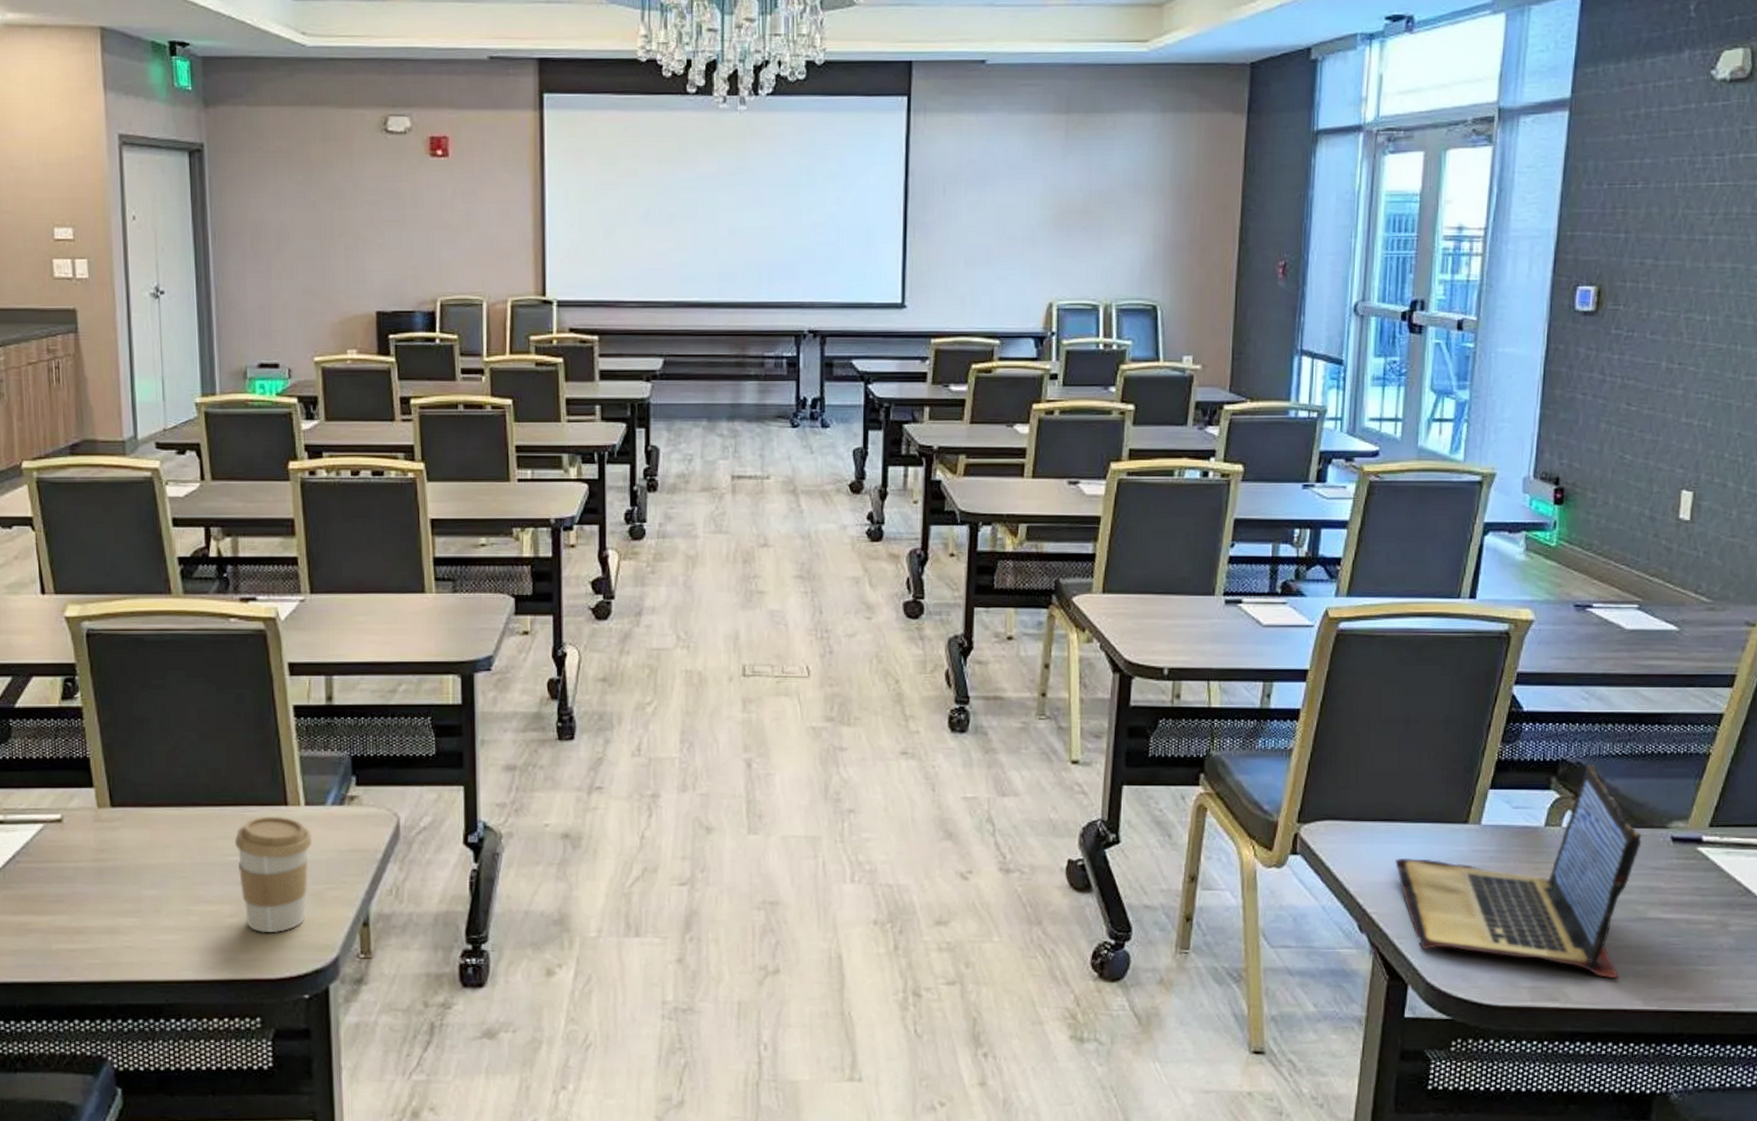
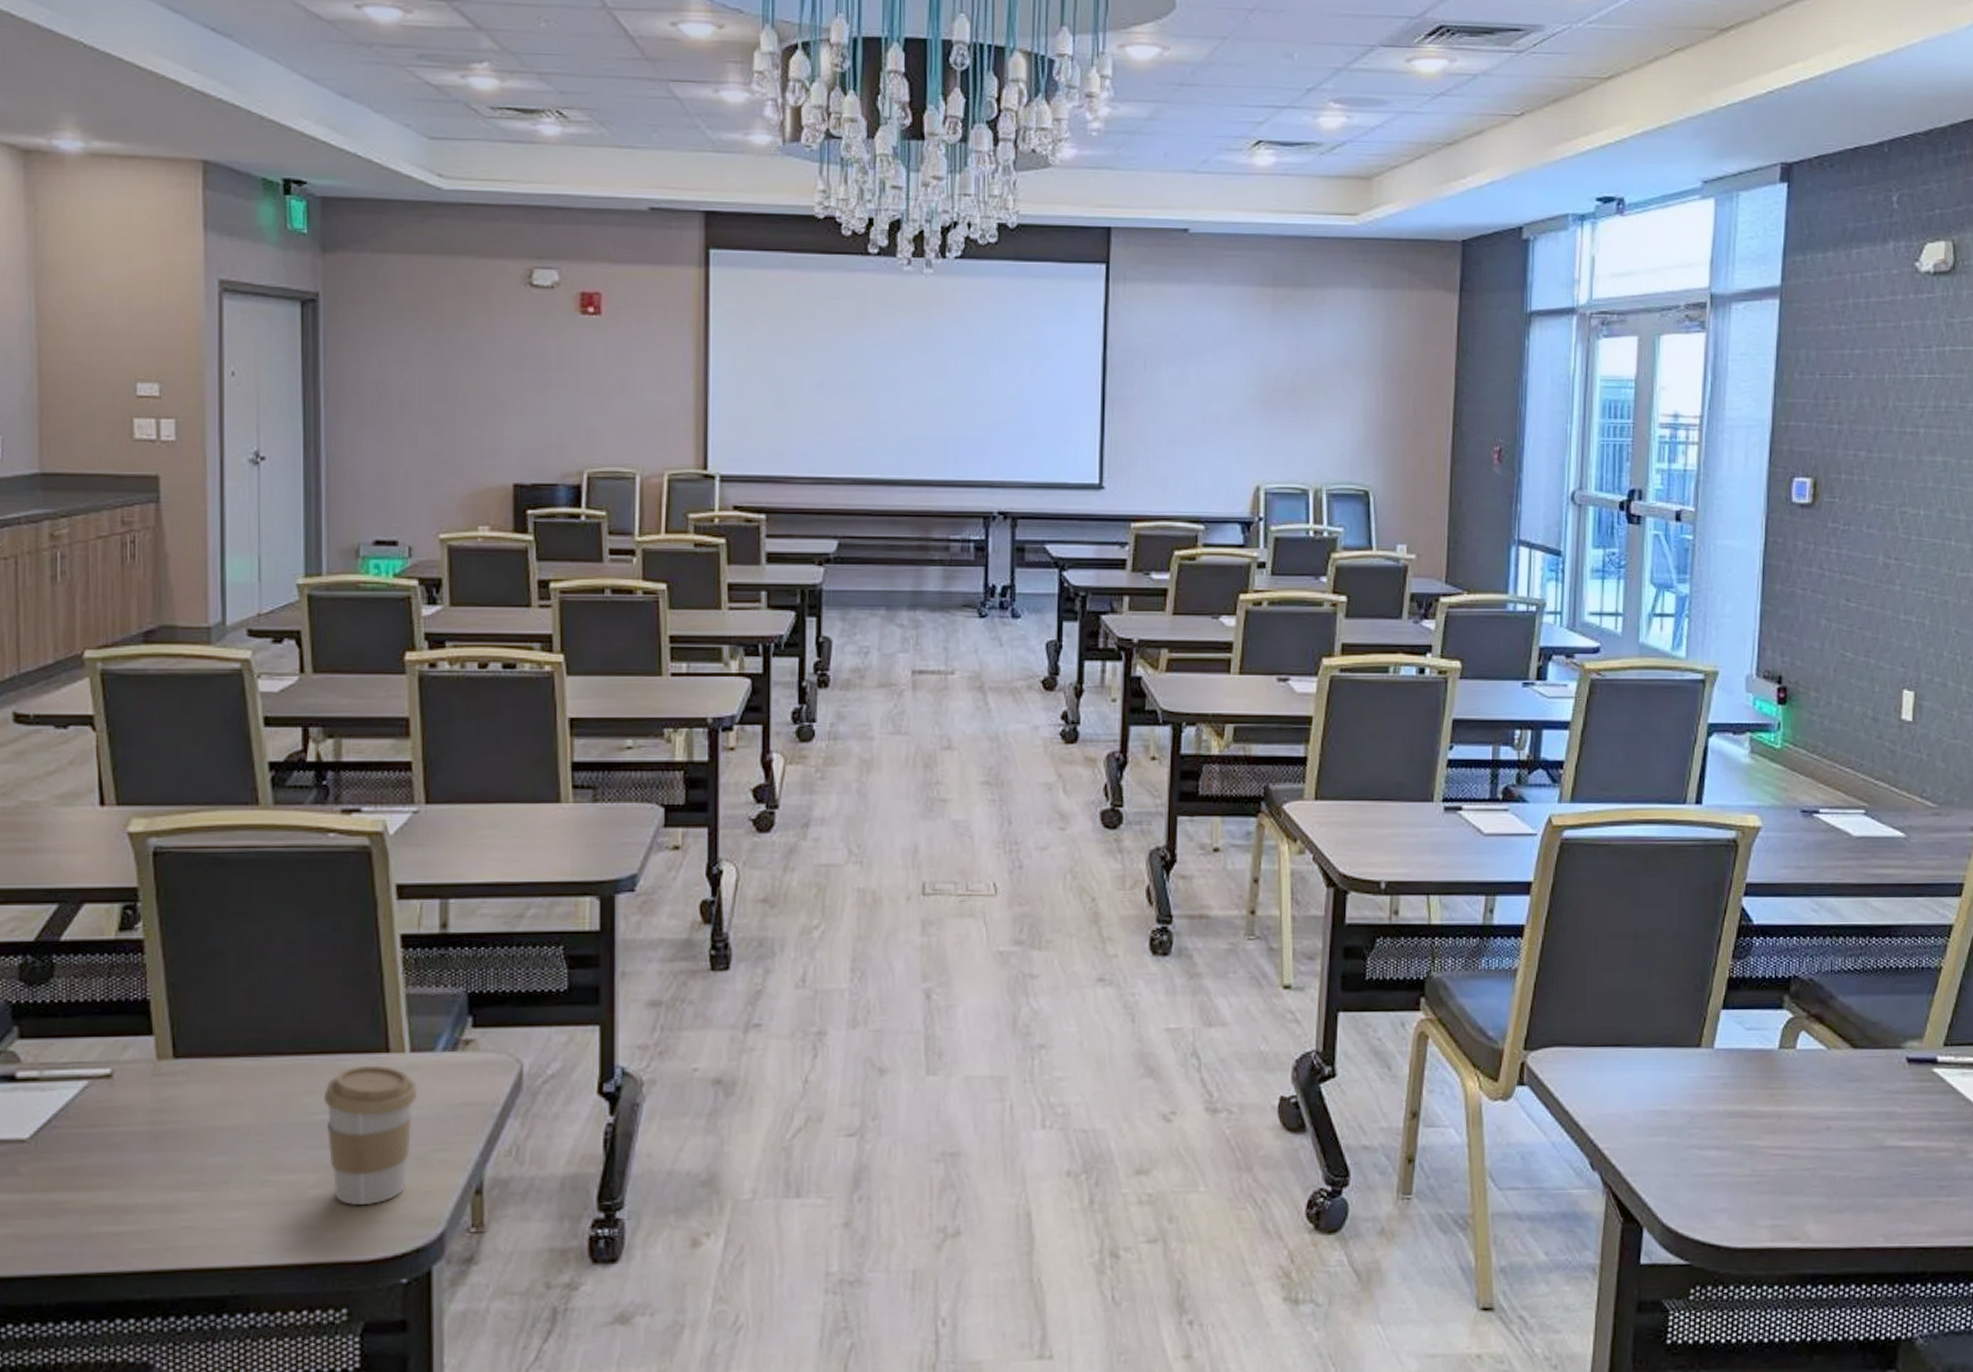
laptop: present [1395,765,1642,979] -> none [1627,981,1877,1214]

